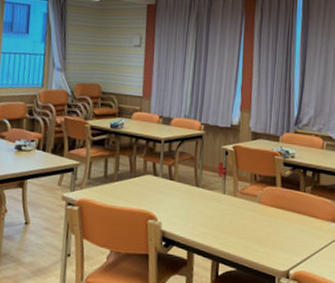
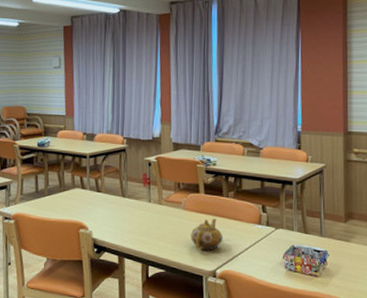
teapot: none [265,214,299,249] -> present [191,218,223,251]

